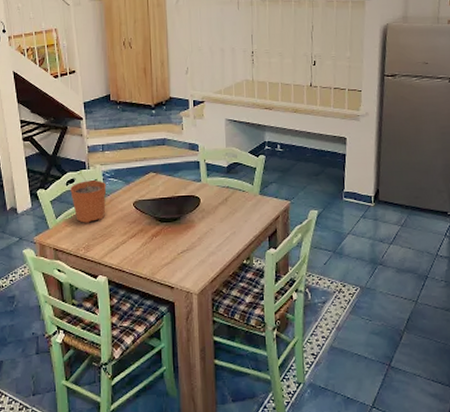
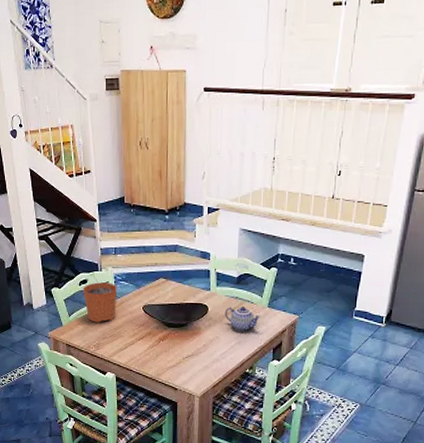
teapot: none [217,195,253,221] -> present [224,306,261,331]

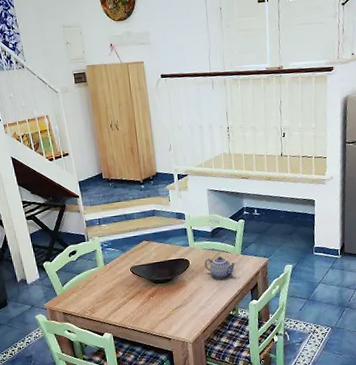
plant pot: present [83,271,118,323] -> none [73,242,106,289]

